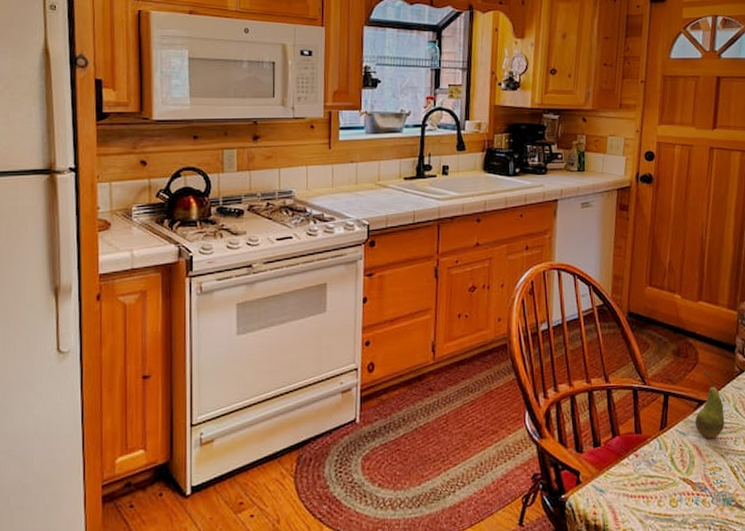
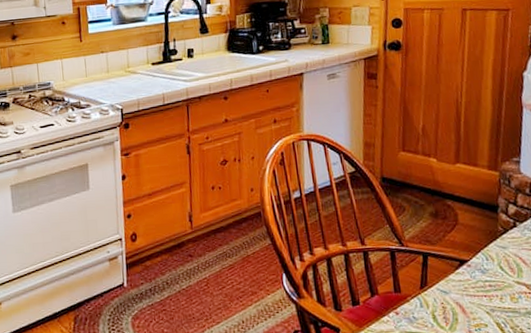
fruit: present [694,371,725,439] -> none [456,231,490,297]

